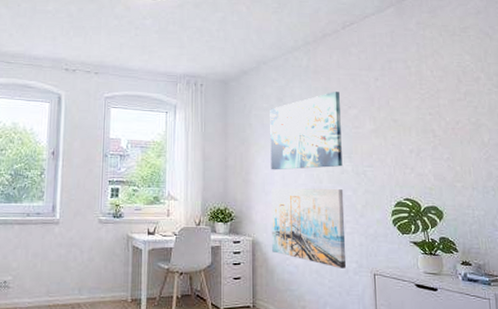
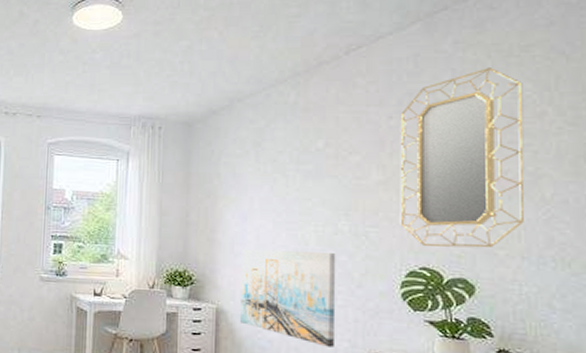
wall art: present [270,92,343,170] -> none [242,134,337,229]
home mirror: none [384,43,472,182] -> present [400,68,524,248]

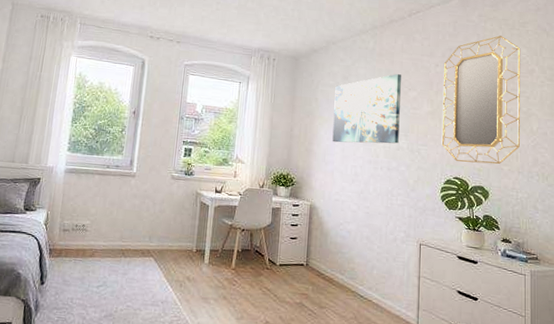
wall art: present [240,249,336,347] -> none [328,158,398,237]
wall art: none [242,134,337,229] -> present [332,74,401,144]

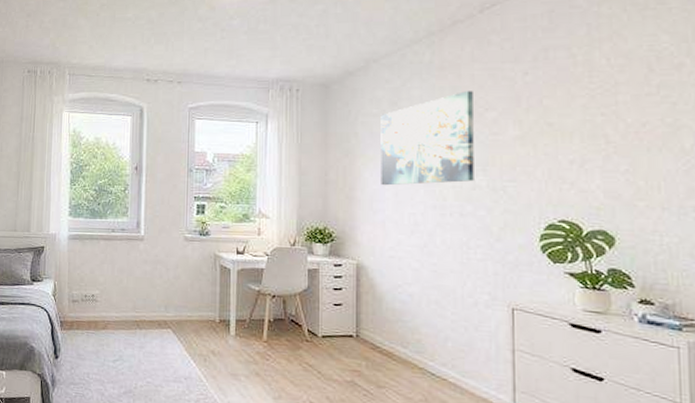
home mirror: present [441,35,521,165] -> none [536,21,663,200]

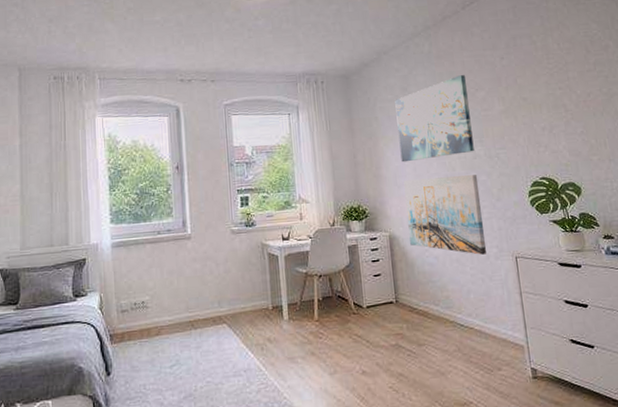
wall art: none [381,206,476,300] -> present [403,175,486,255]

